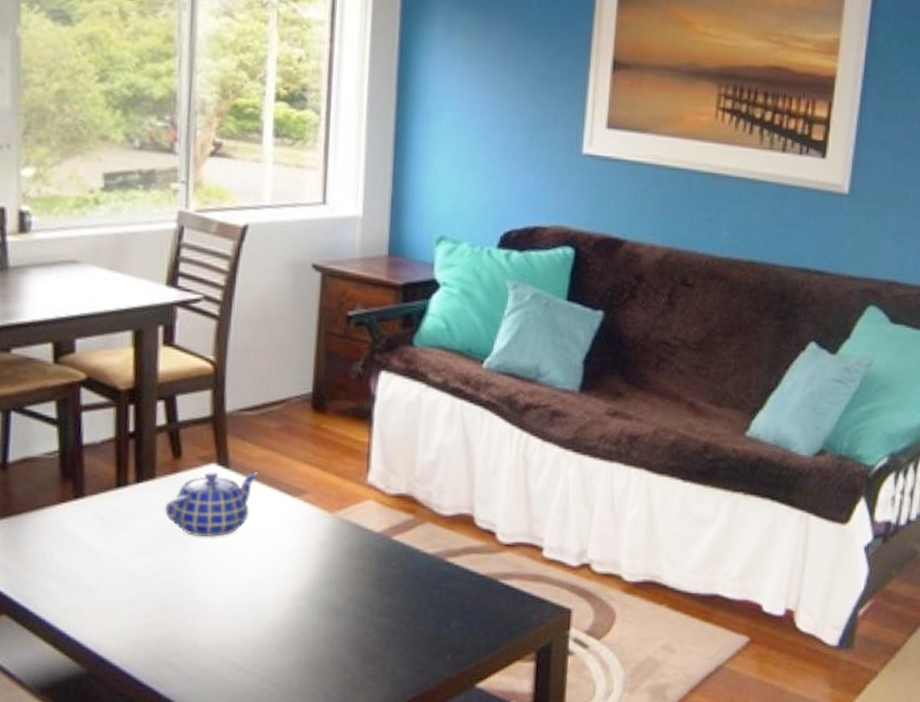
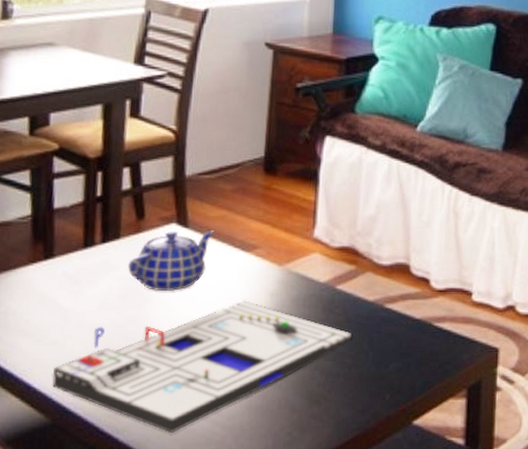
board game: none [86,549,409,687] -> present [52,300,352,433]

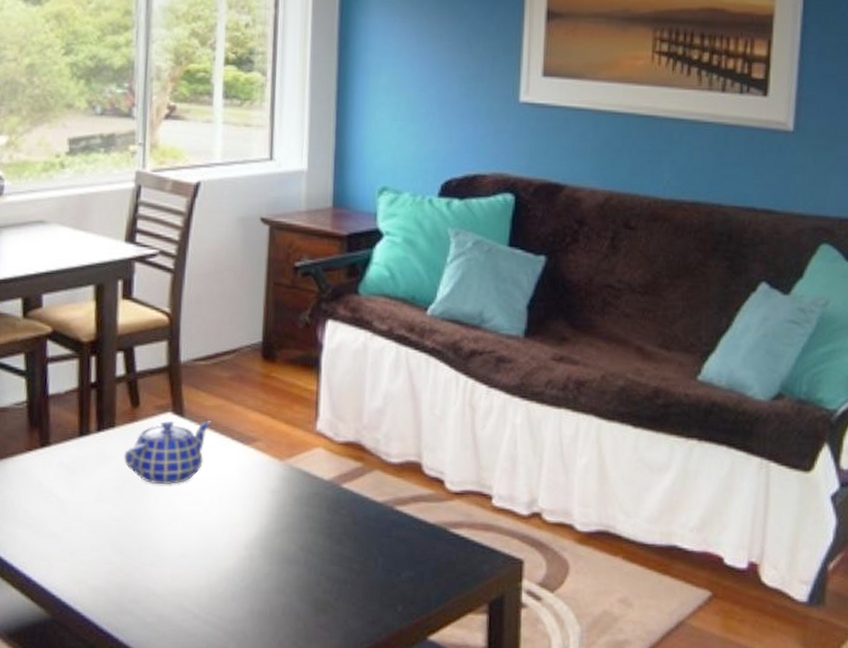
board game: present [52,300,352,433] -> none [51,497,359,635]

